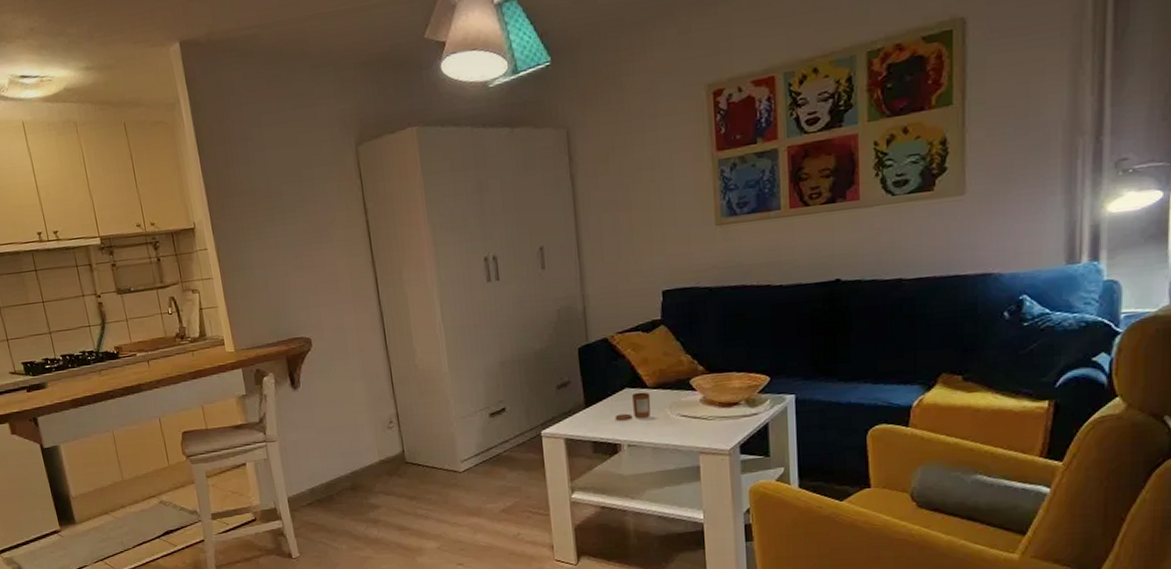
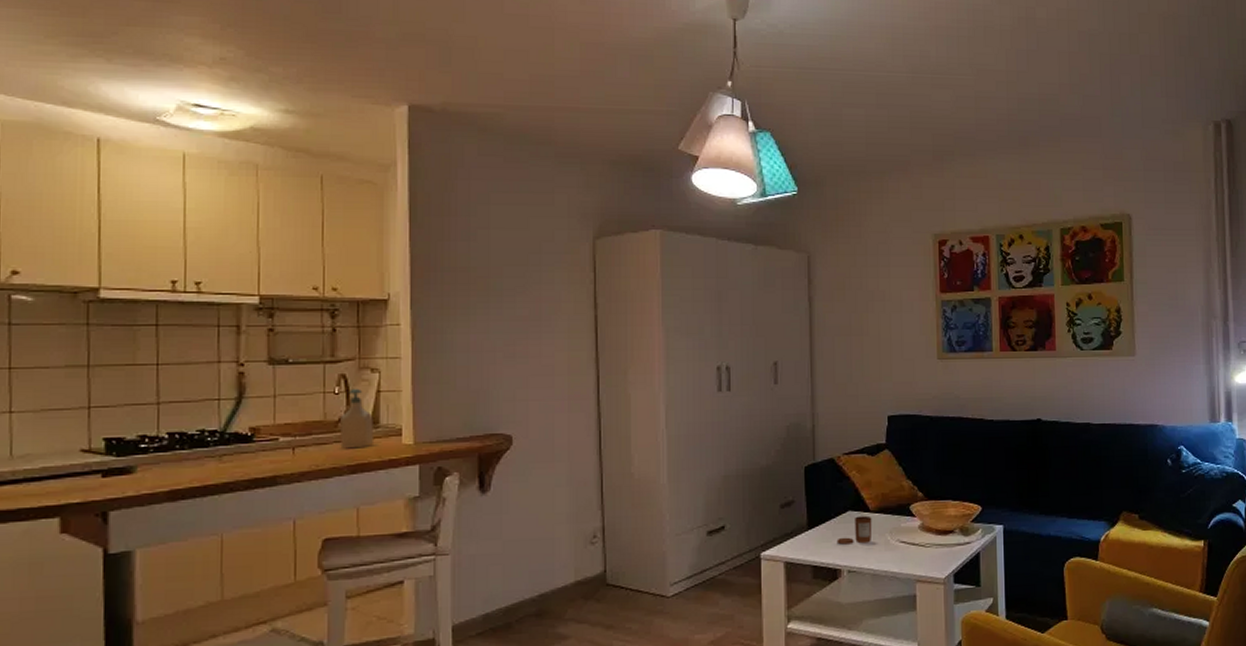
soap bottle: none [176,307,206,359] -> present [340,388,375,449]

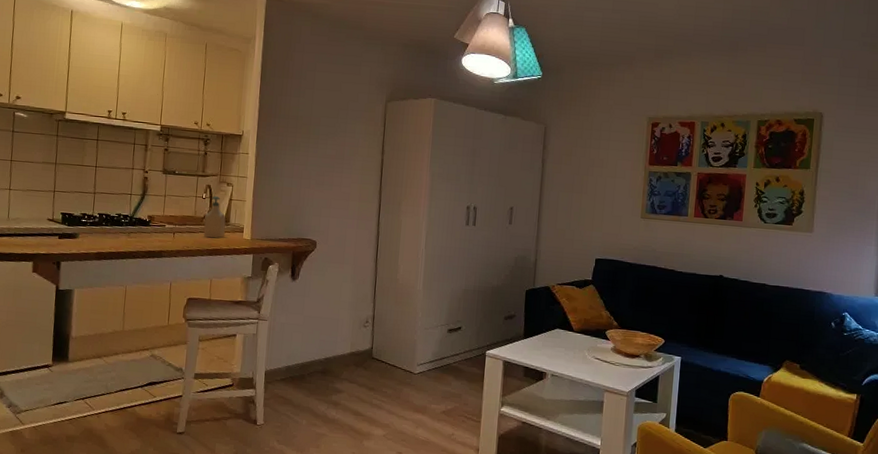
candle: present [836,515,872,545] -> none [545,333,575,356]

